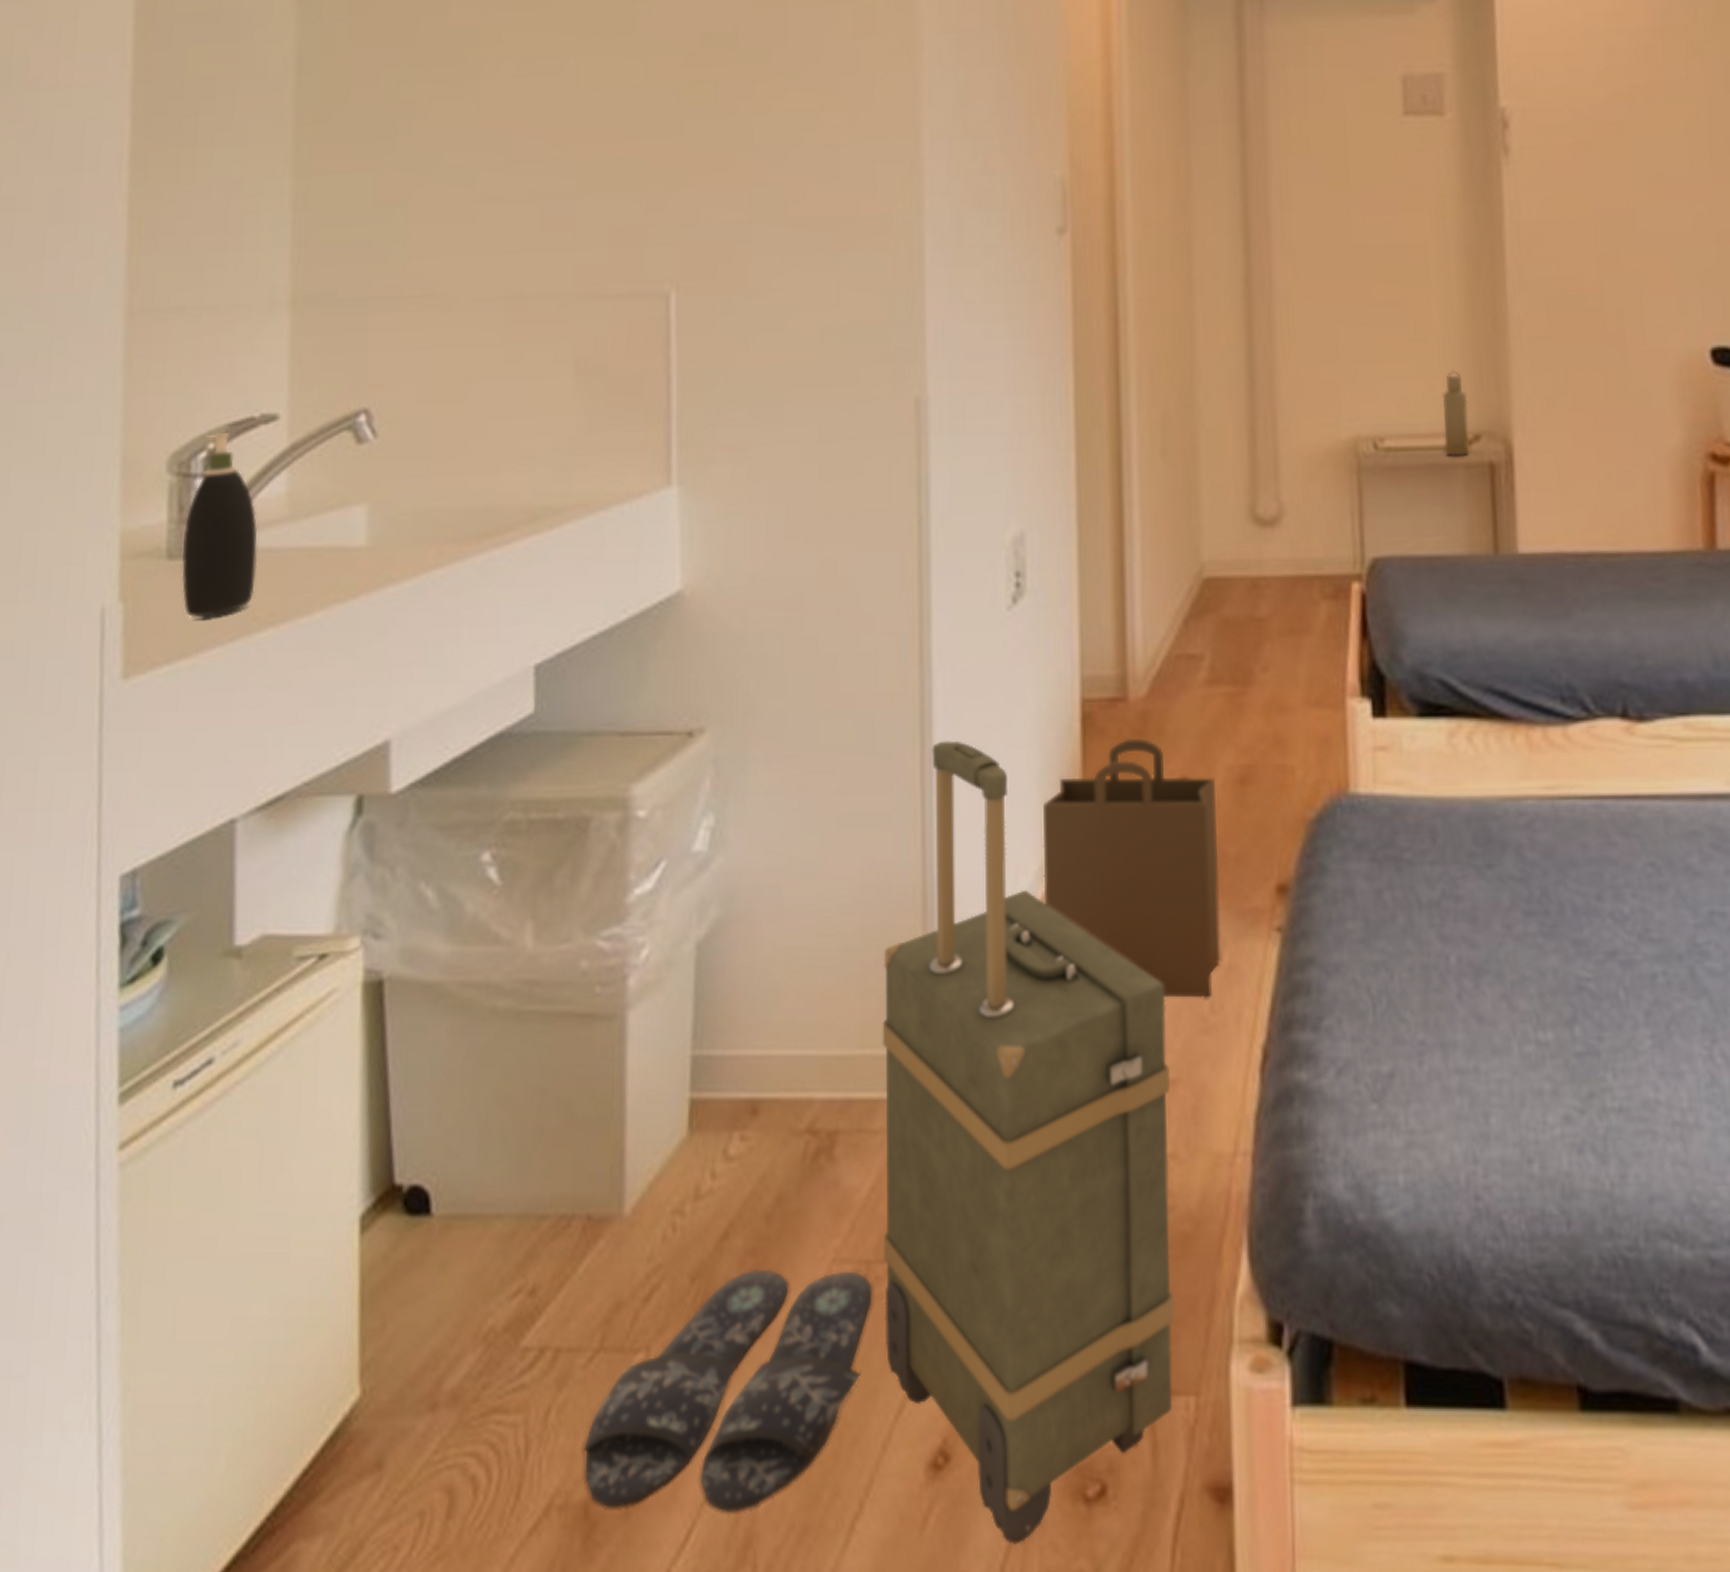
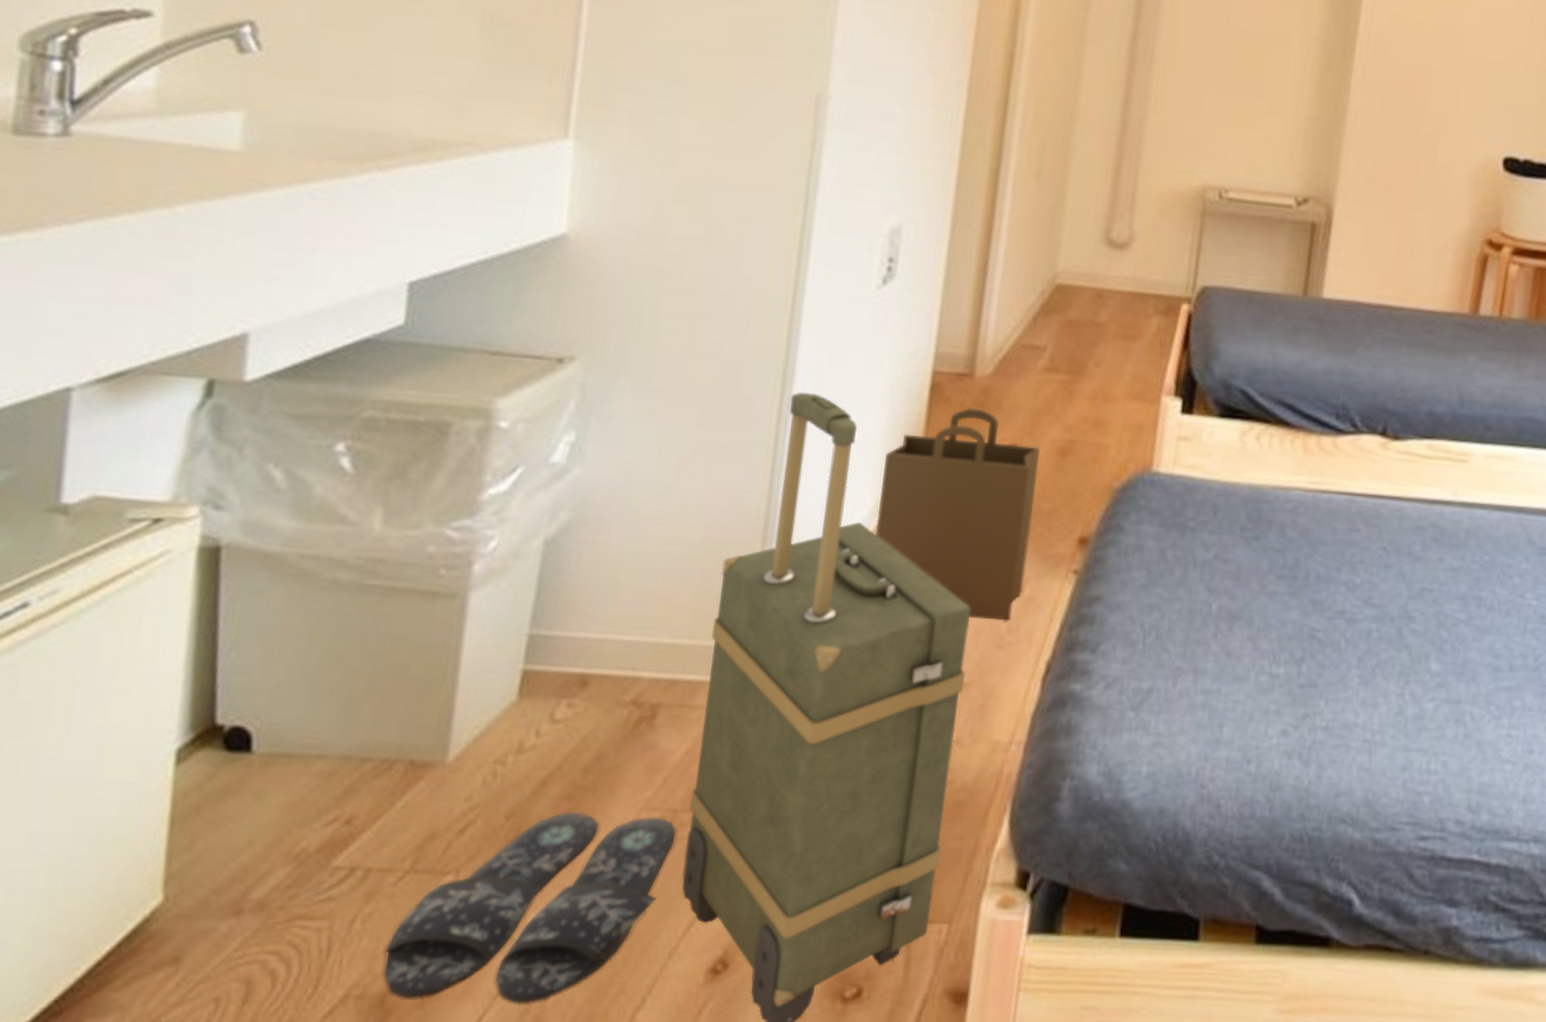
soap dispenser: present [181,431,258,618] -> none [27,18,120,196]
bottle: present [1442,371,1469,457] -> none [1277,143,1303,215]

